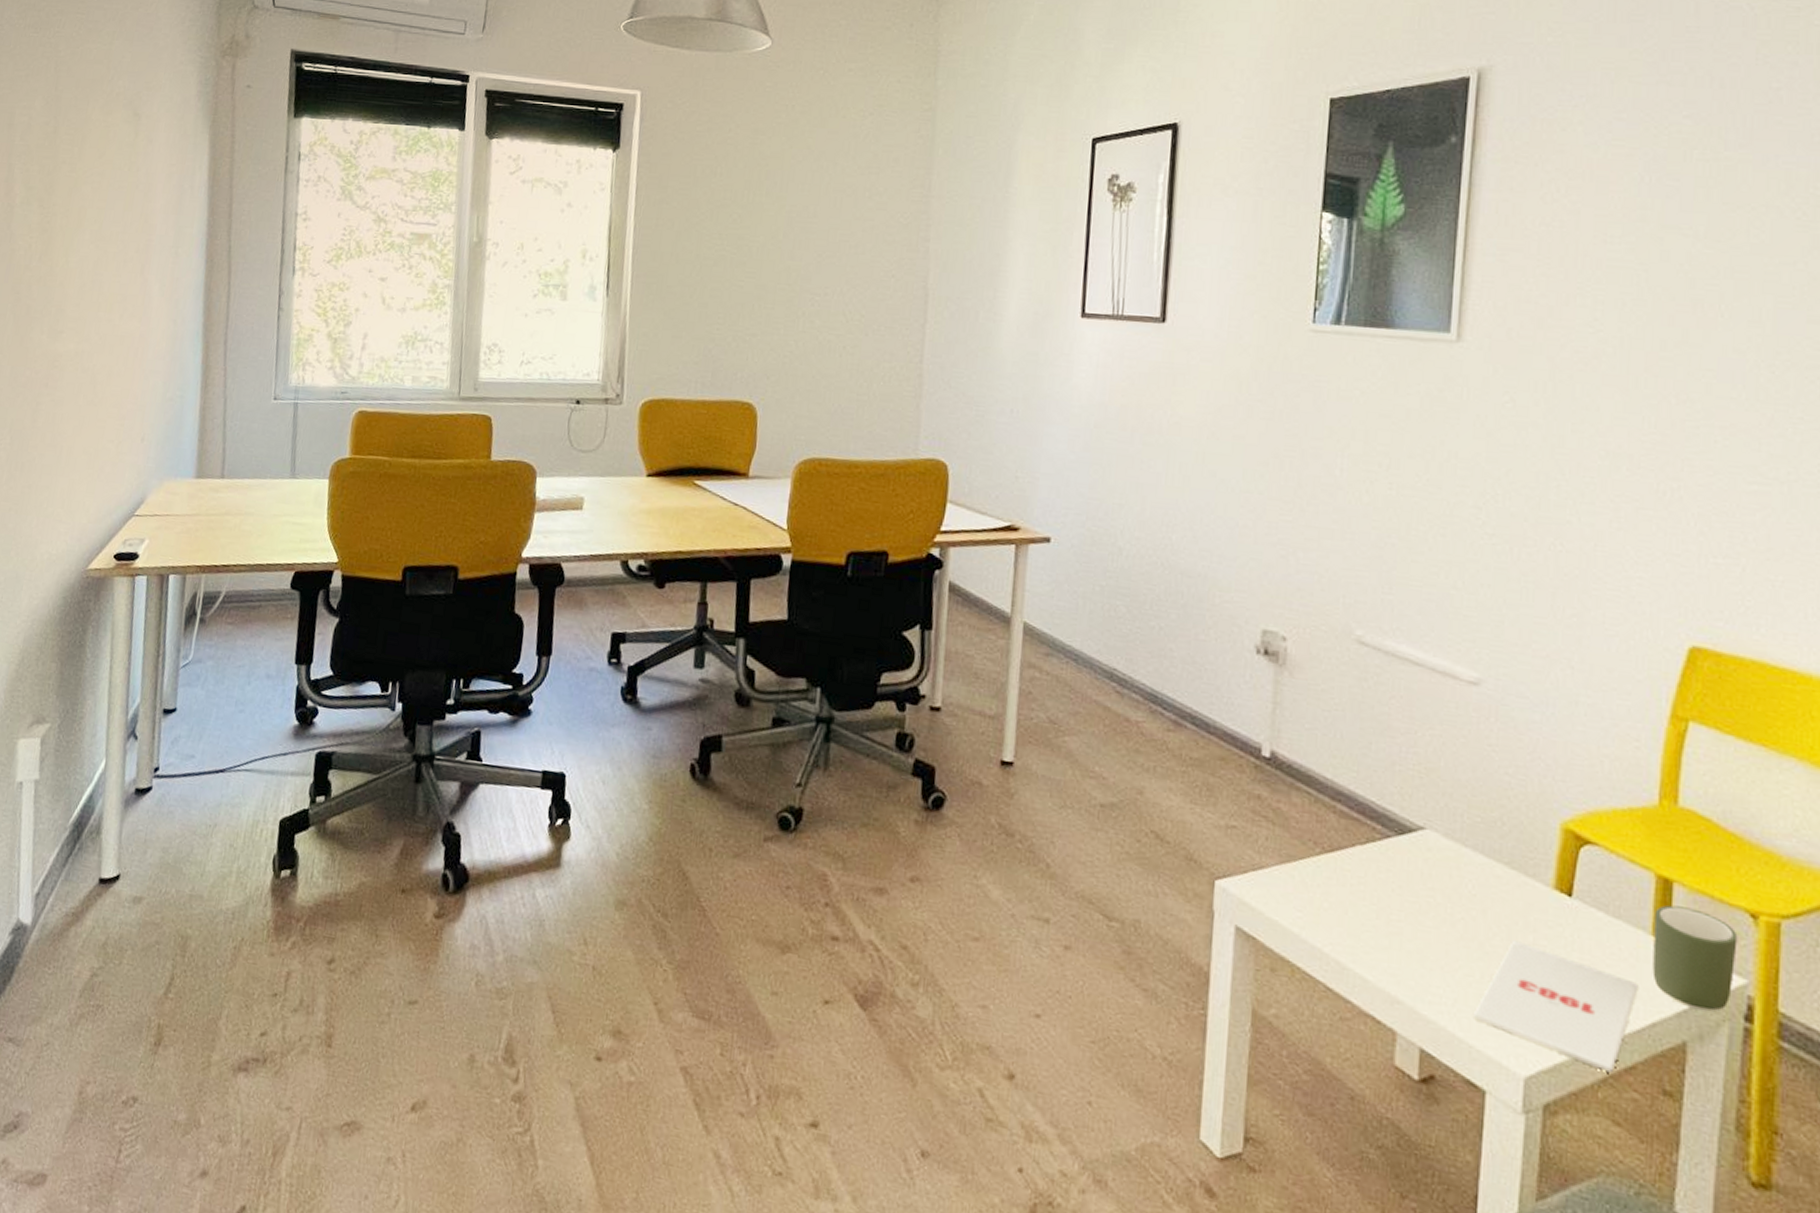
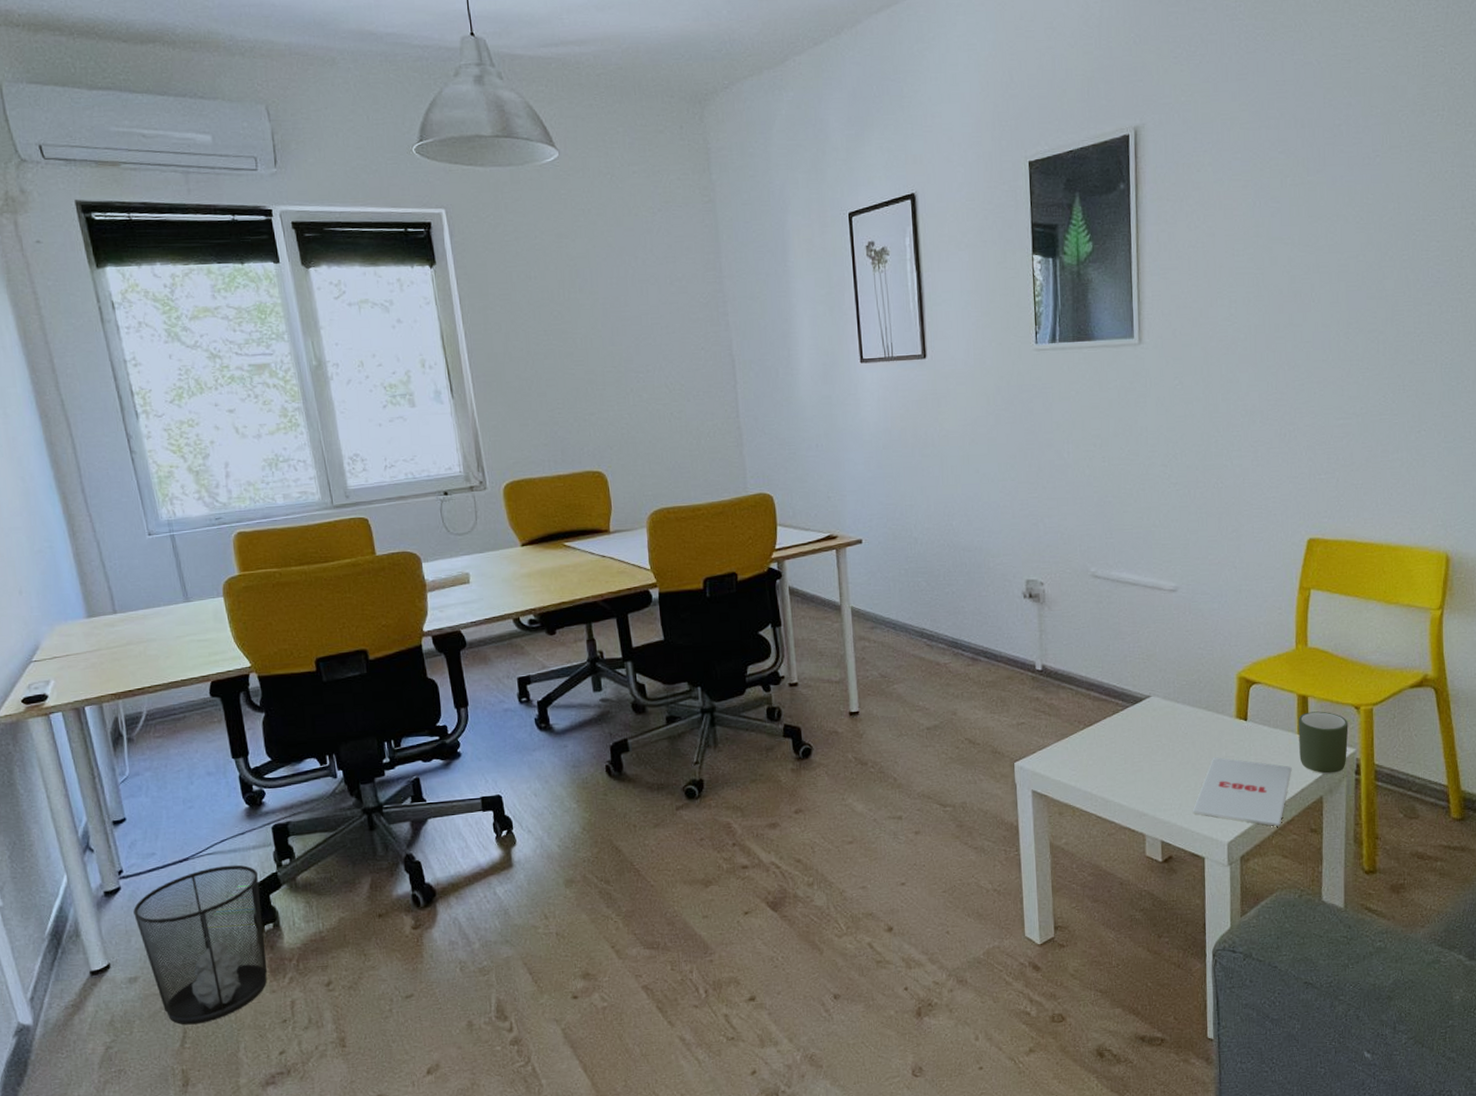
waste bin: none [157,786,290,973] -> present [133,864,267,1025]

